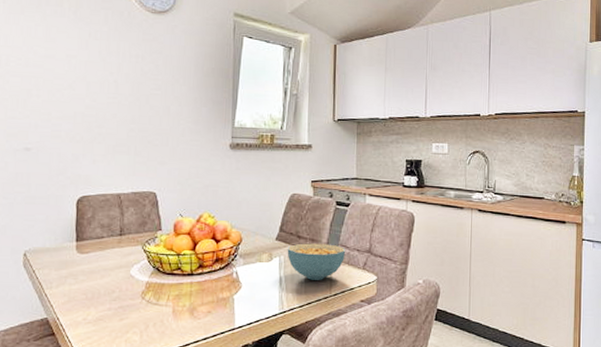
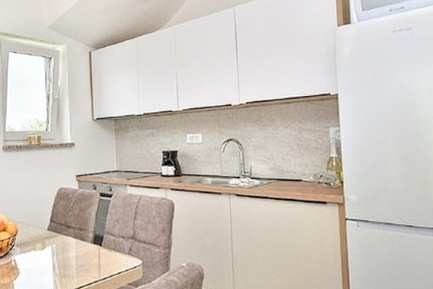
cereal bowl: present [287,243,346,280] -> none [58,232,112,266]

